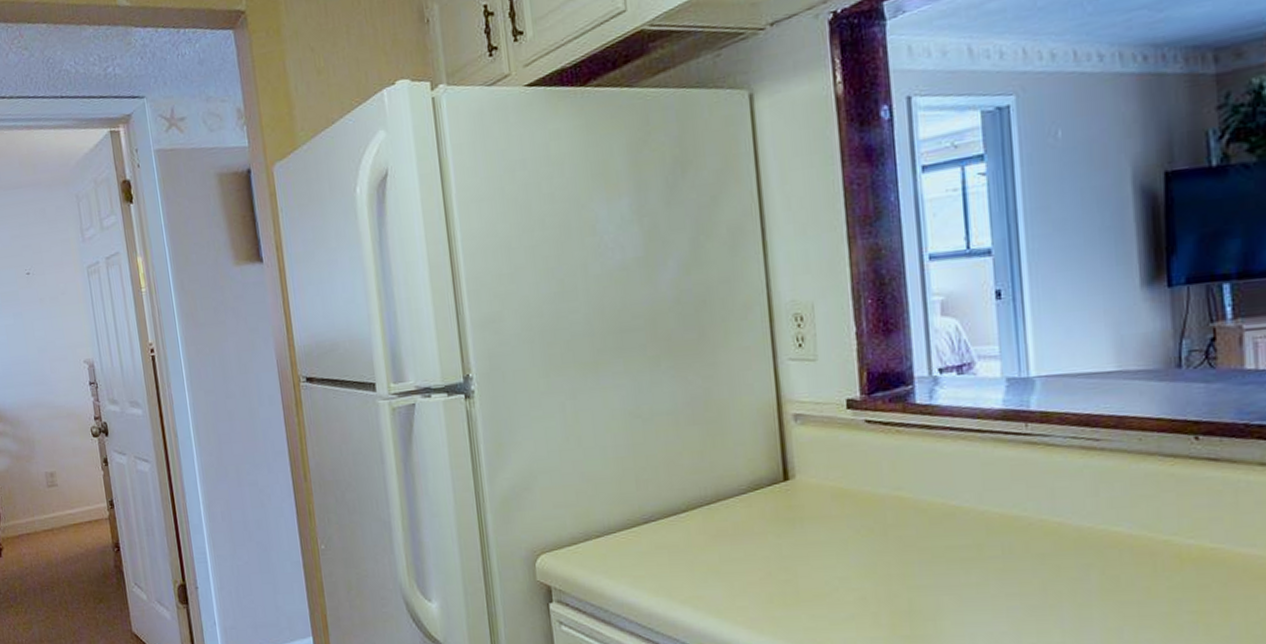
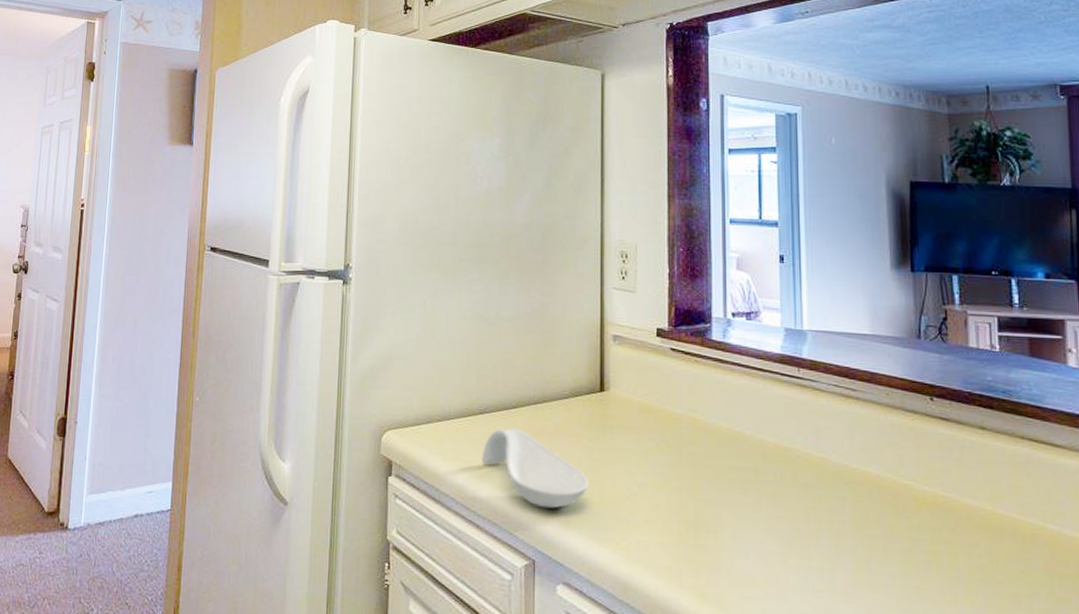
spoon rest: none [652,534,781,617] -> present [481,428,589,509]

